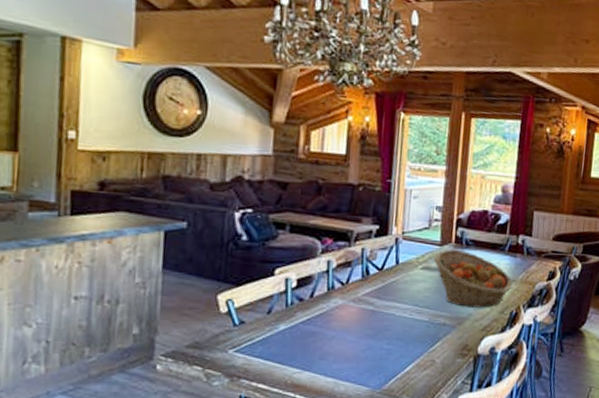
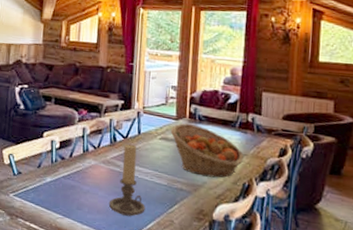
candle holder: none [359,277,403,361] -> present [108,144,146,217]

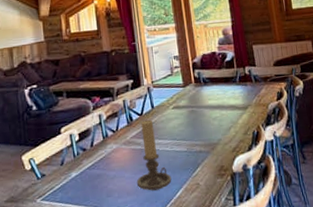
fruit basket: present [170,123,243,178] -> none [180,87,249,135]

